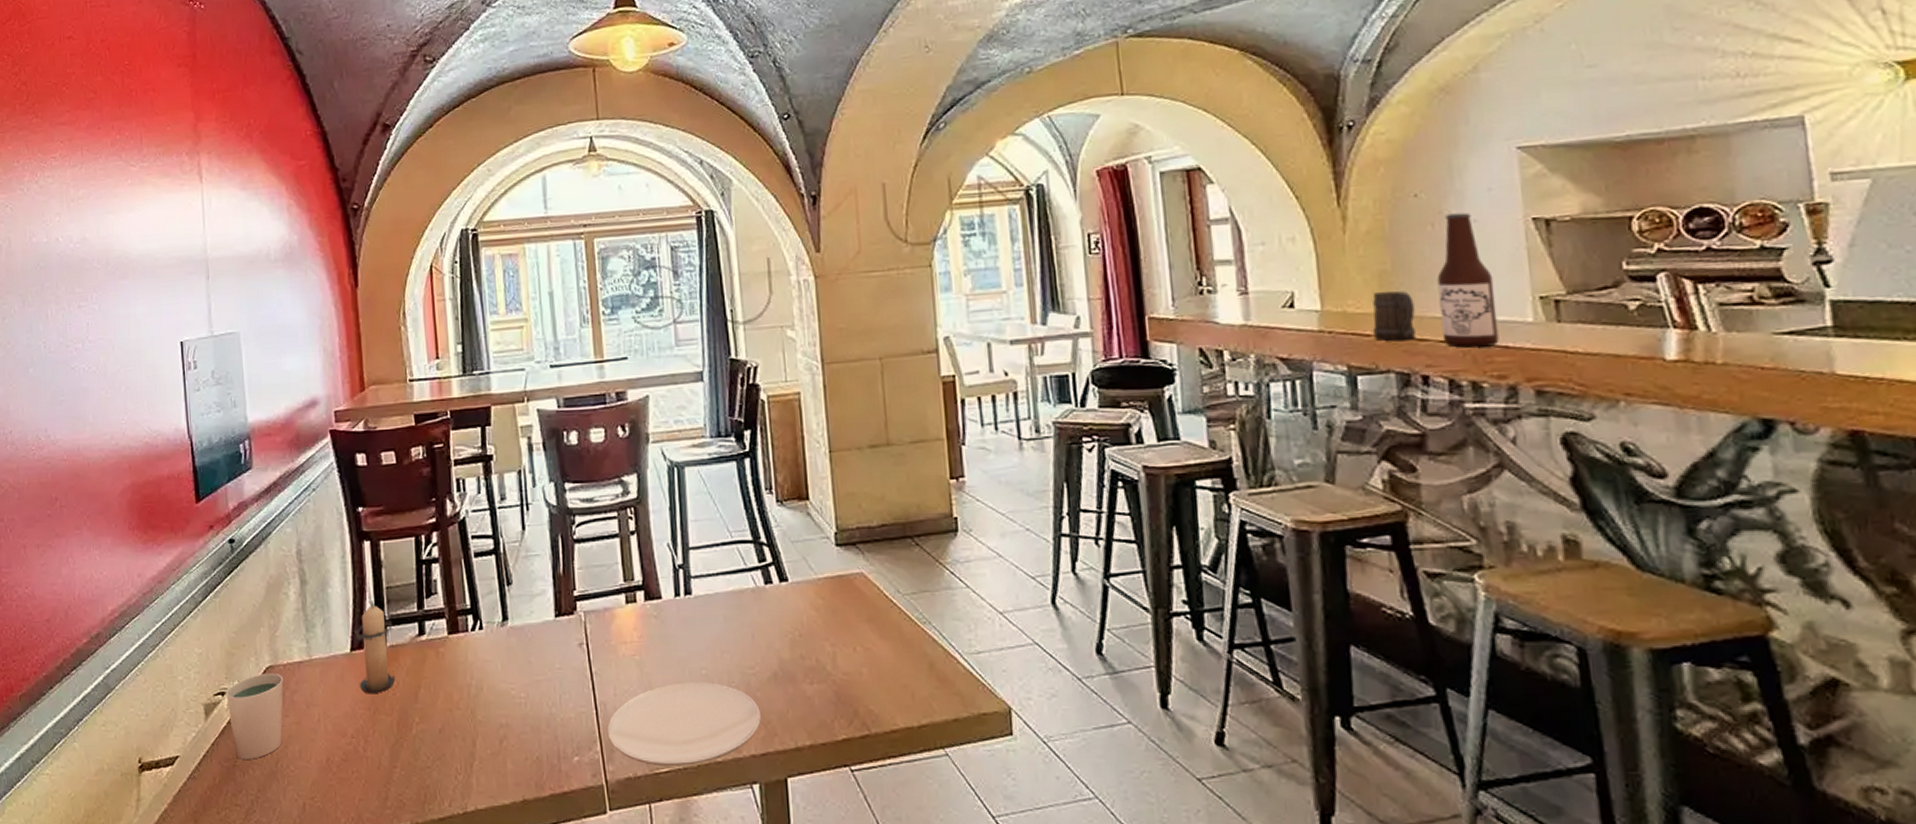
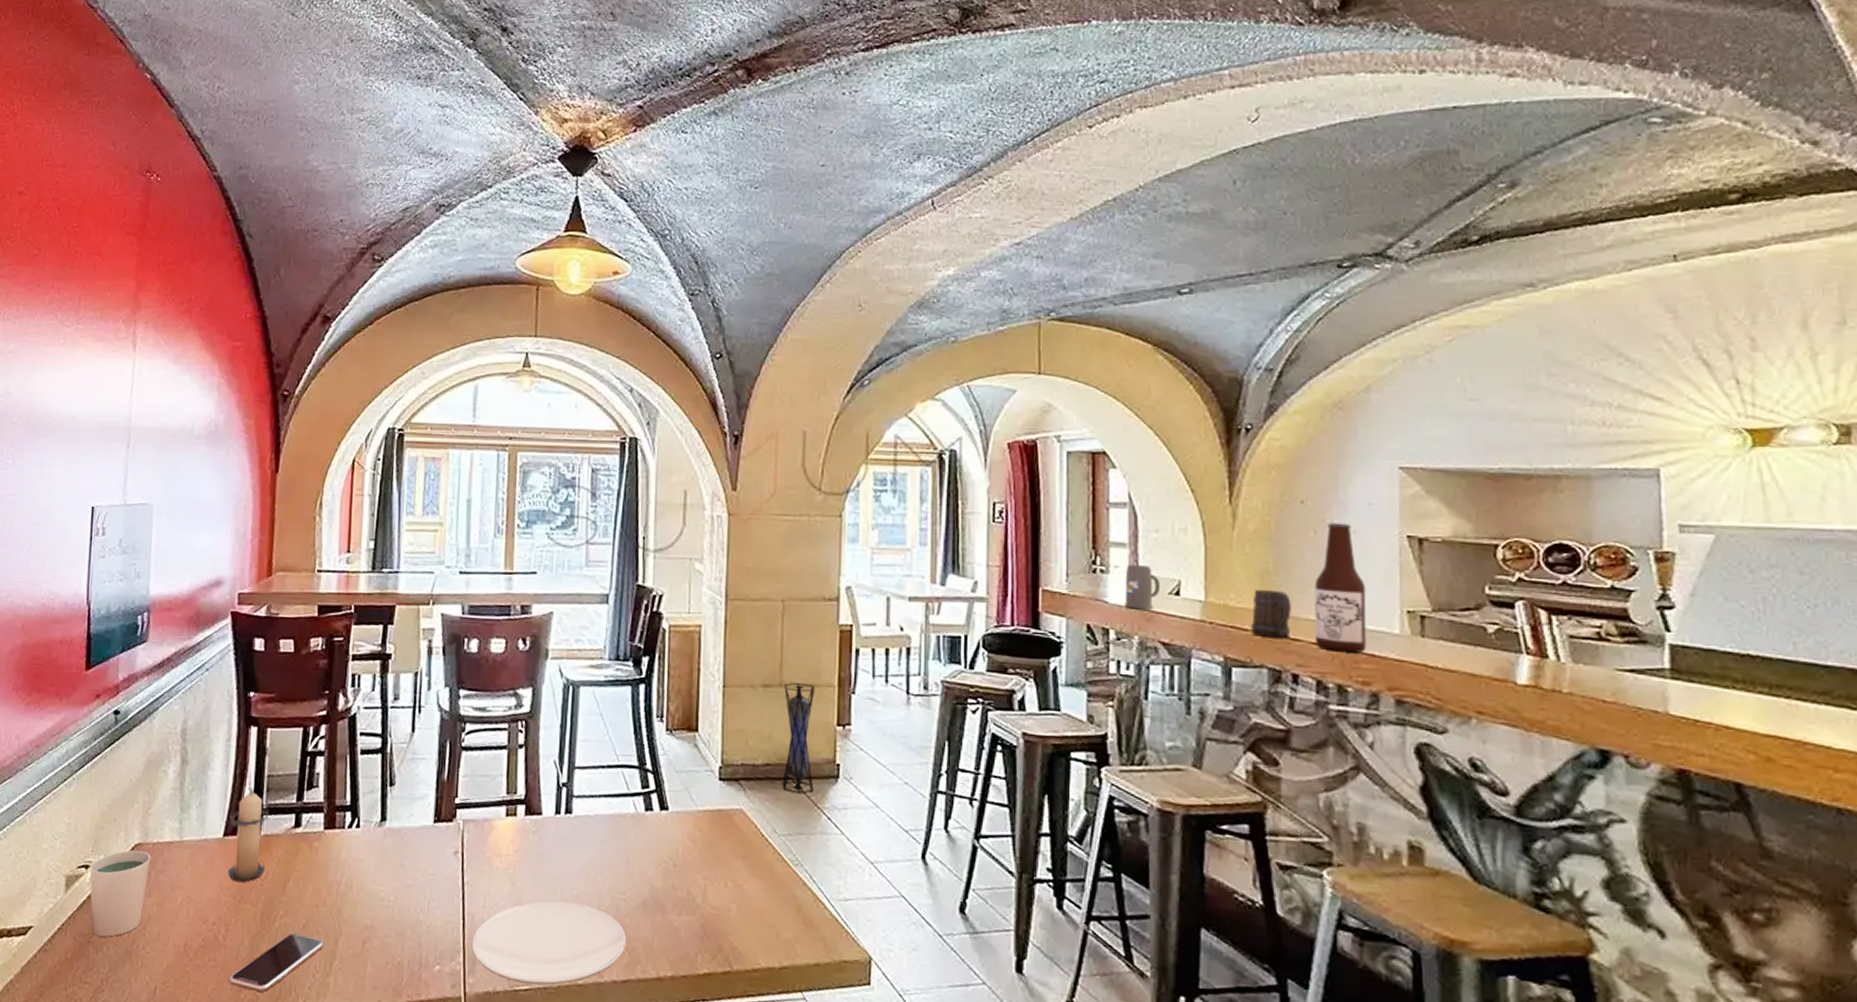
smartphone: none [374,738,462,799] -> present [229,933,324,993]
lantern: none [892,439,934,552] -> present [782,682,815,794]
beer mug: none [1234,280,1273,328] -> present [1124,564,1161,610]

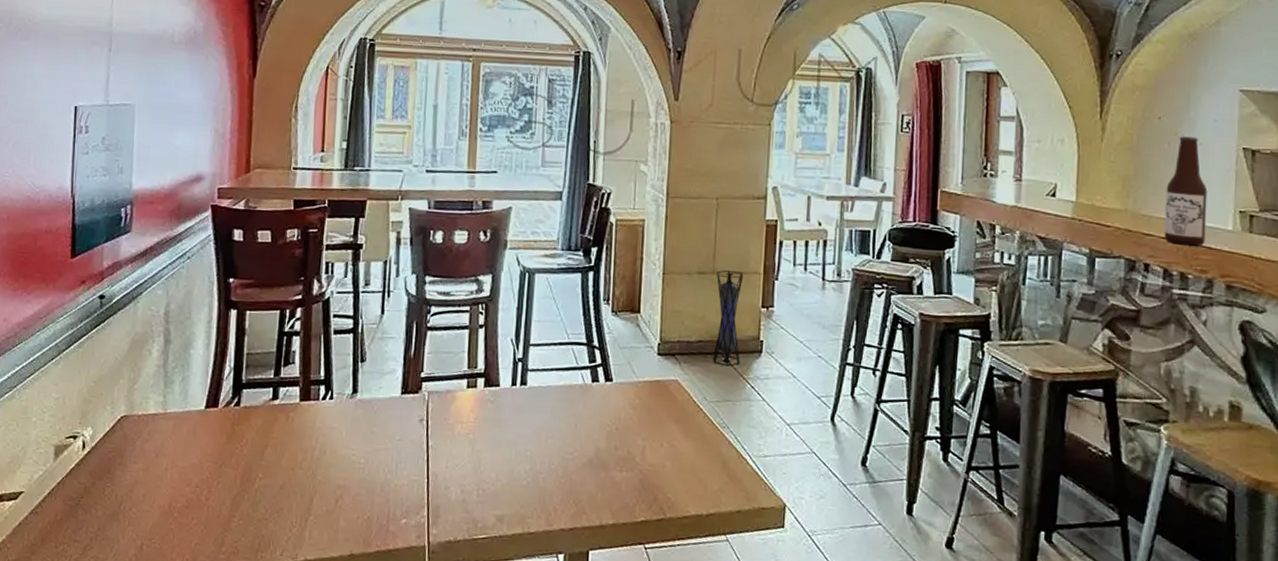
cup: present [89,850,151,937] -> none [78,421,137,500]
candle: present [227,787,269,883] -> none [209,364,248,449]
smartphone: present [229,933,324,993] -> none [211,493,300,546]
plate: present [472,900,626,986] -> none [436,461,573,534]
beer mug: present [1124,564,1161,610] -> none [1009,169,1040,209]
beer mug: present [1250,590,1291,639] -> none [1112,192,1147,234]

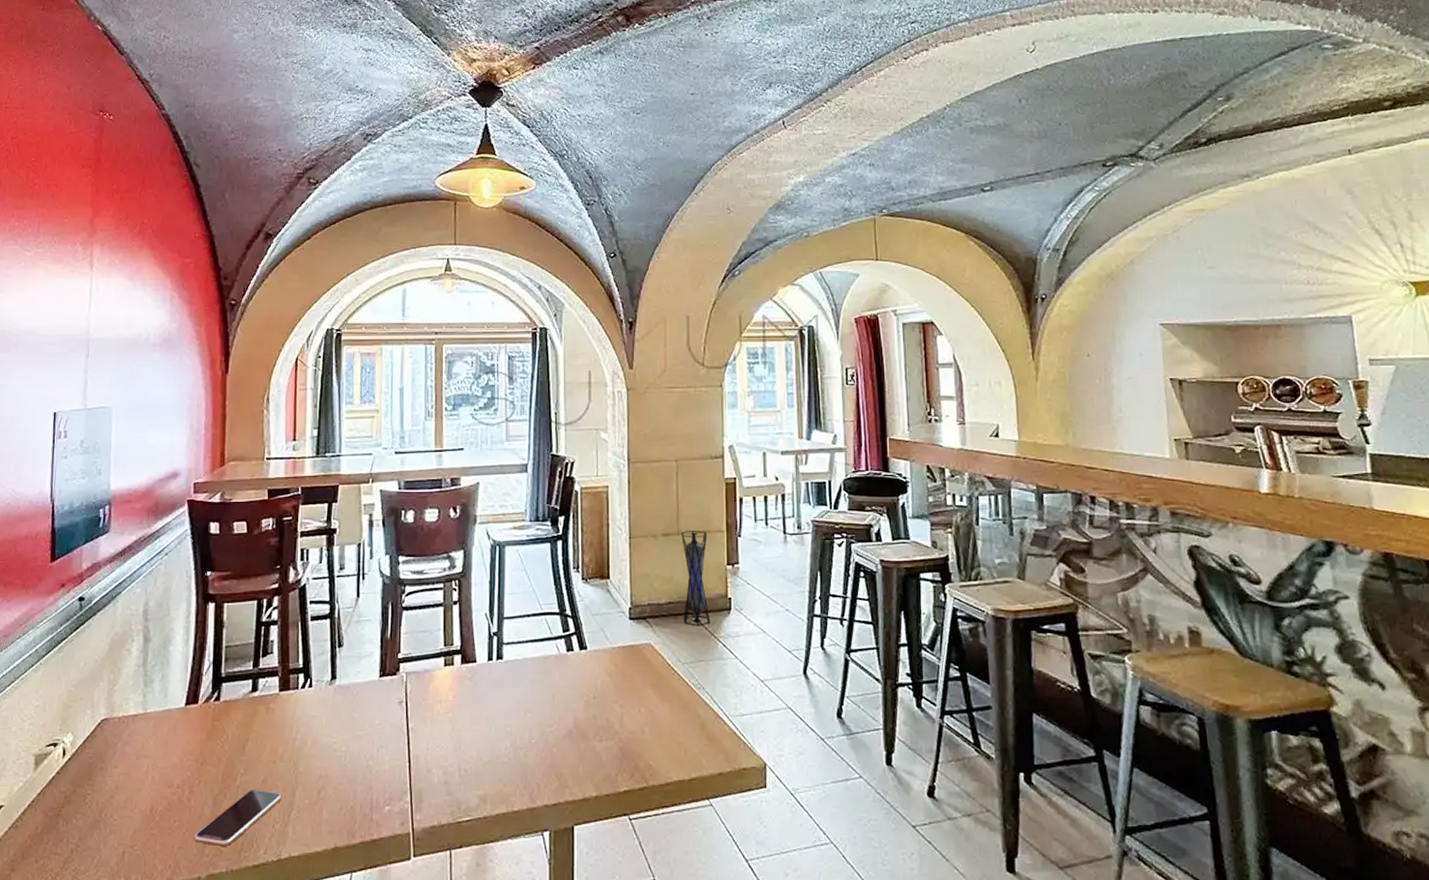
smartphone: none [211,493,300,546] -> present [193,789,282,847]
root beer bottle: present [1164,136,1208,246] -> none [1102,371,1146,476]

